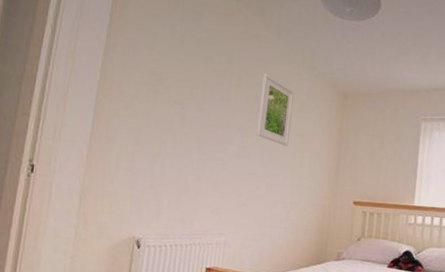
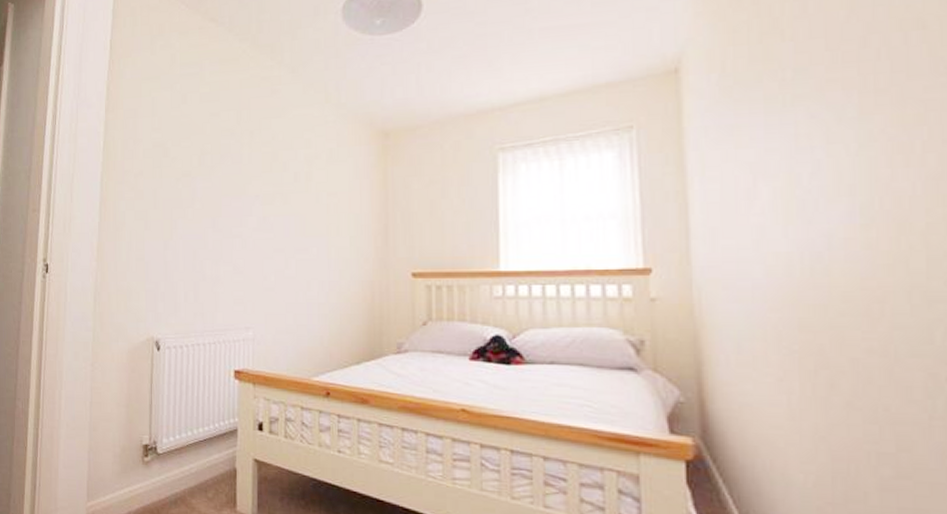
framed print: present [256,73,295,147] -> none [278,122,320,211]

